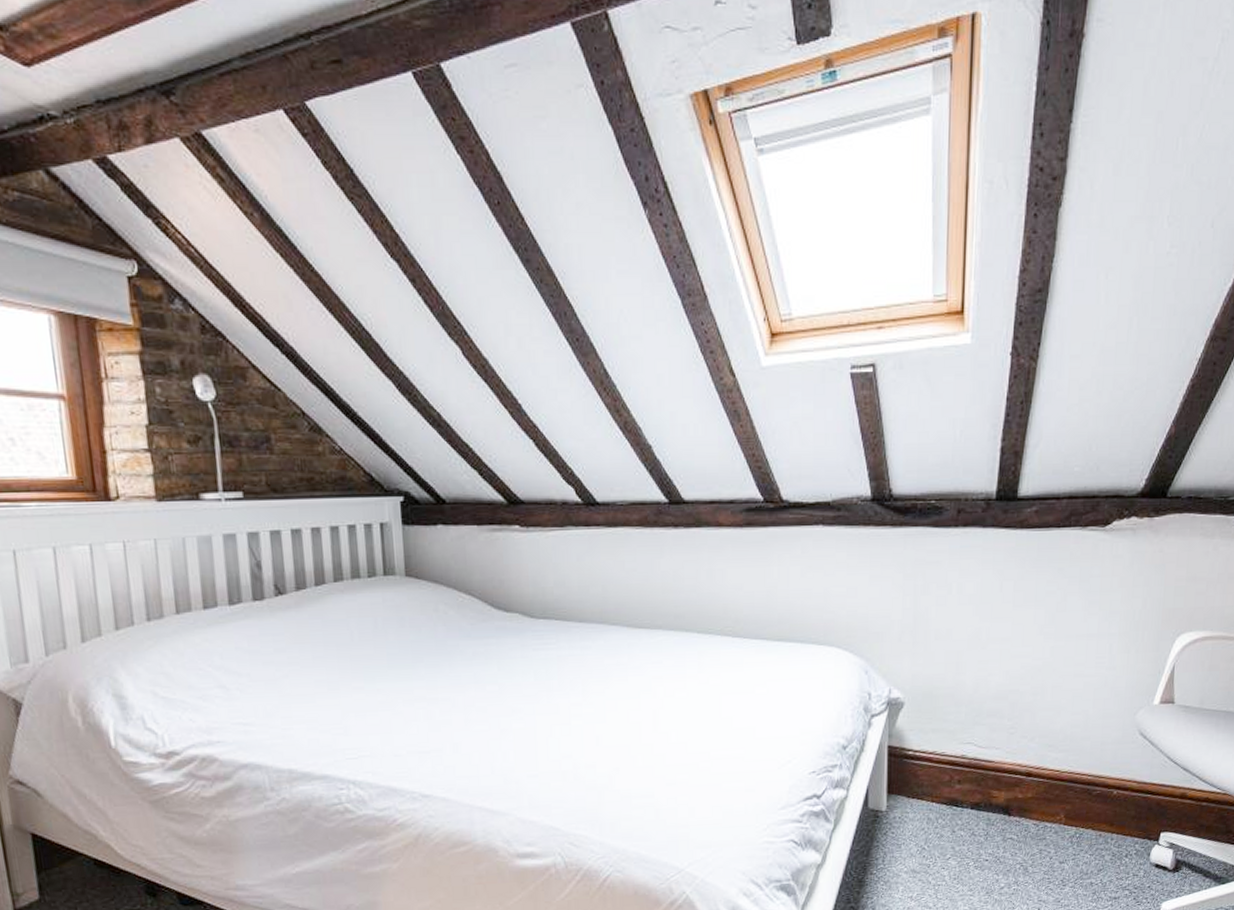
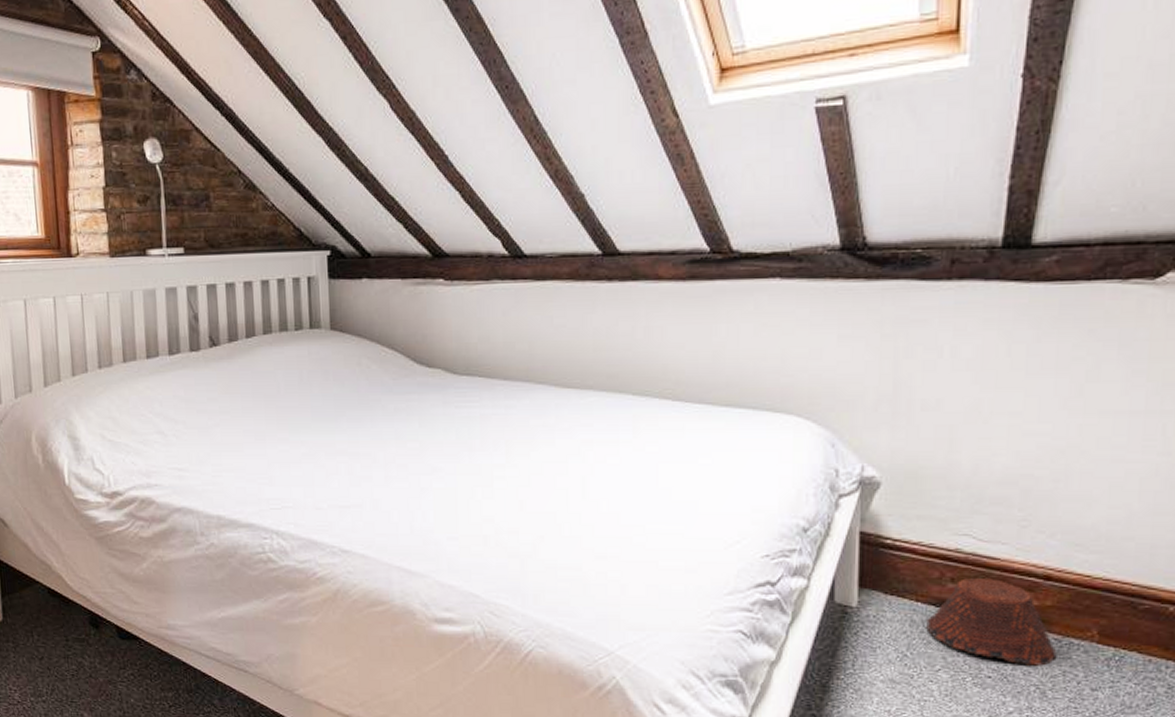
woven basket: none [939,778,1036,848] -> present [926,578,1057,666]

